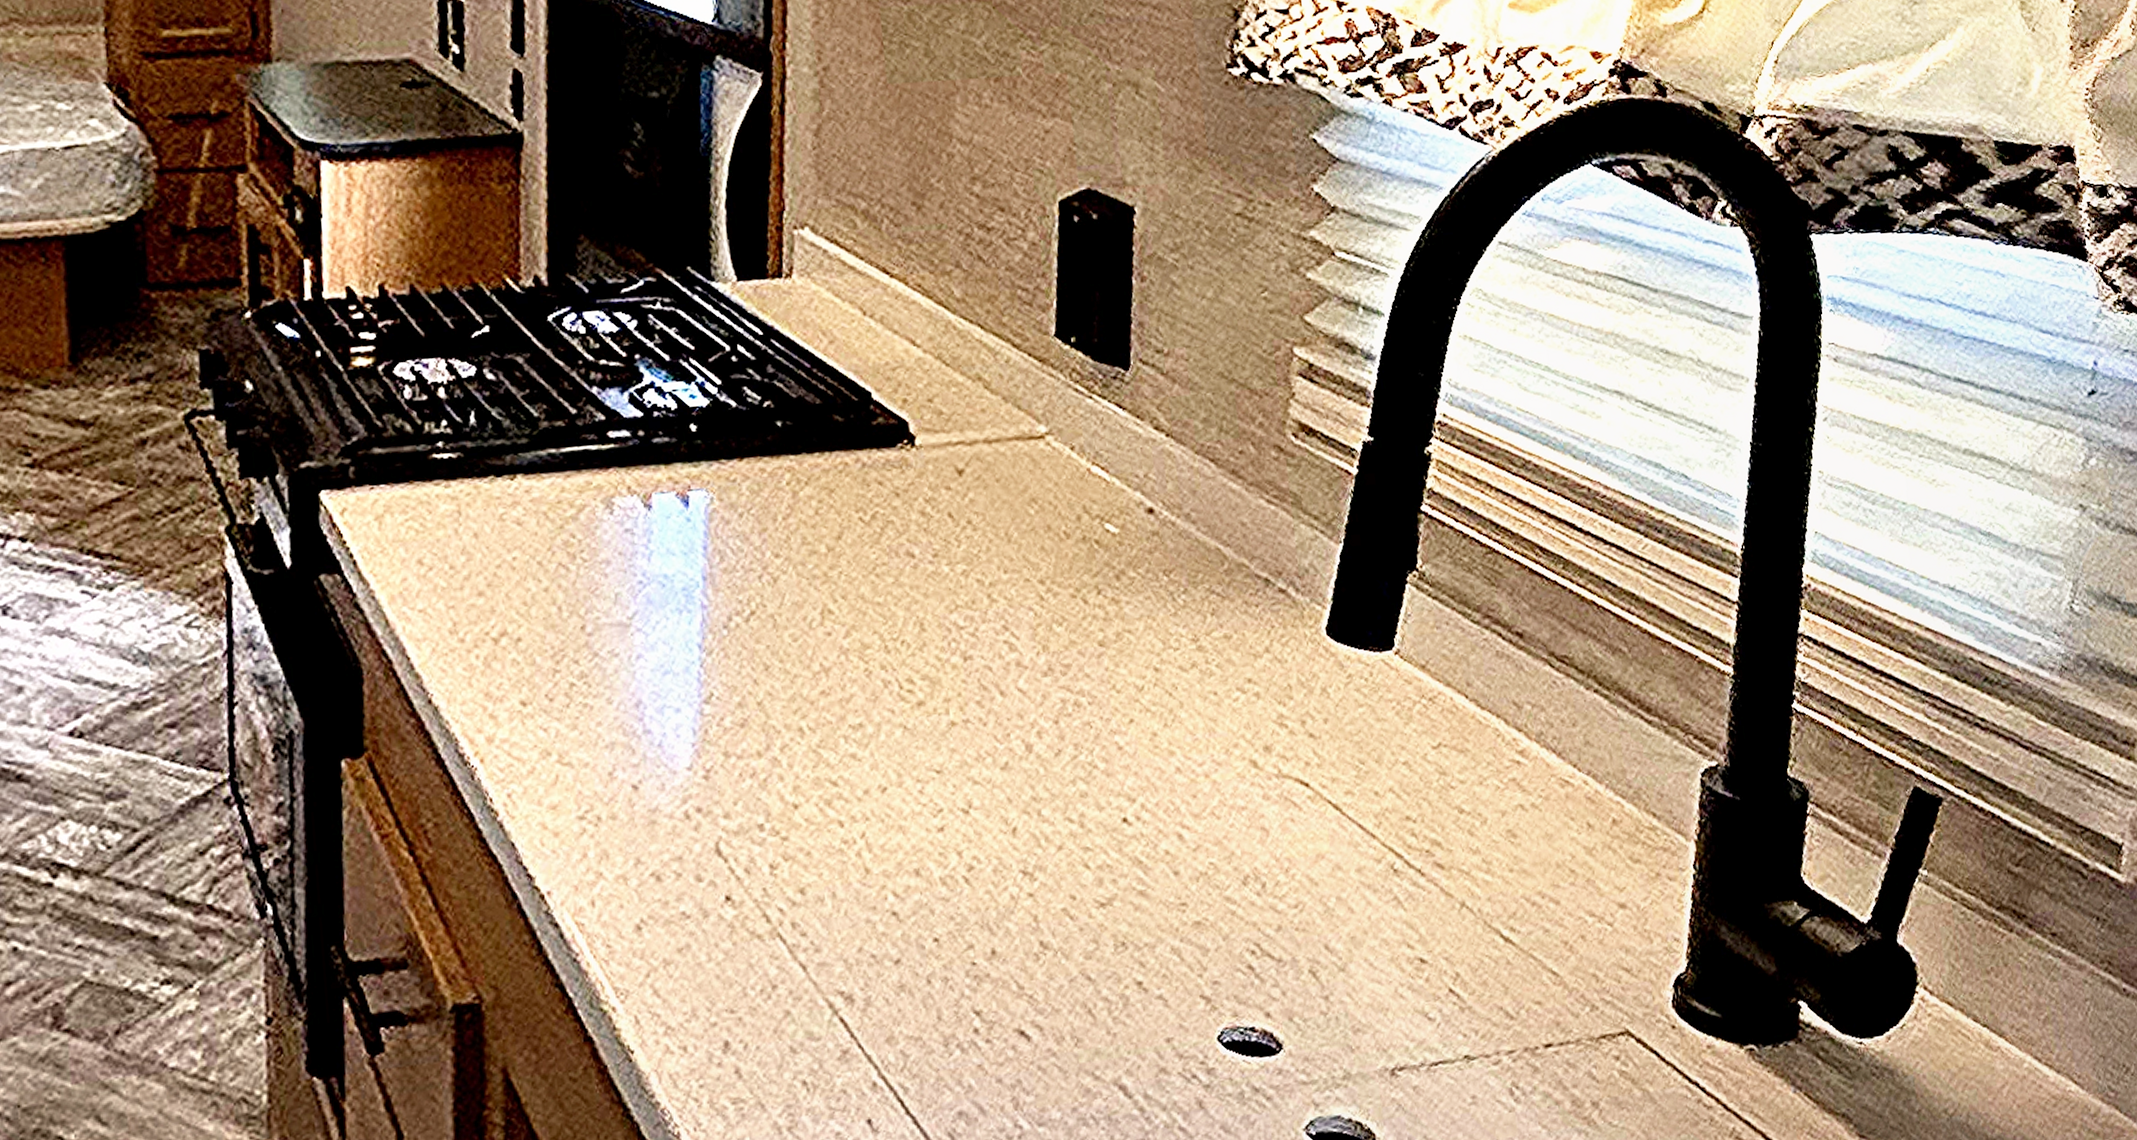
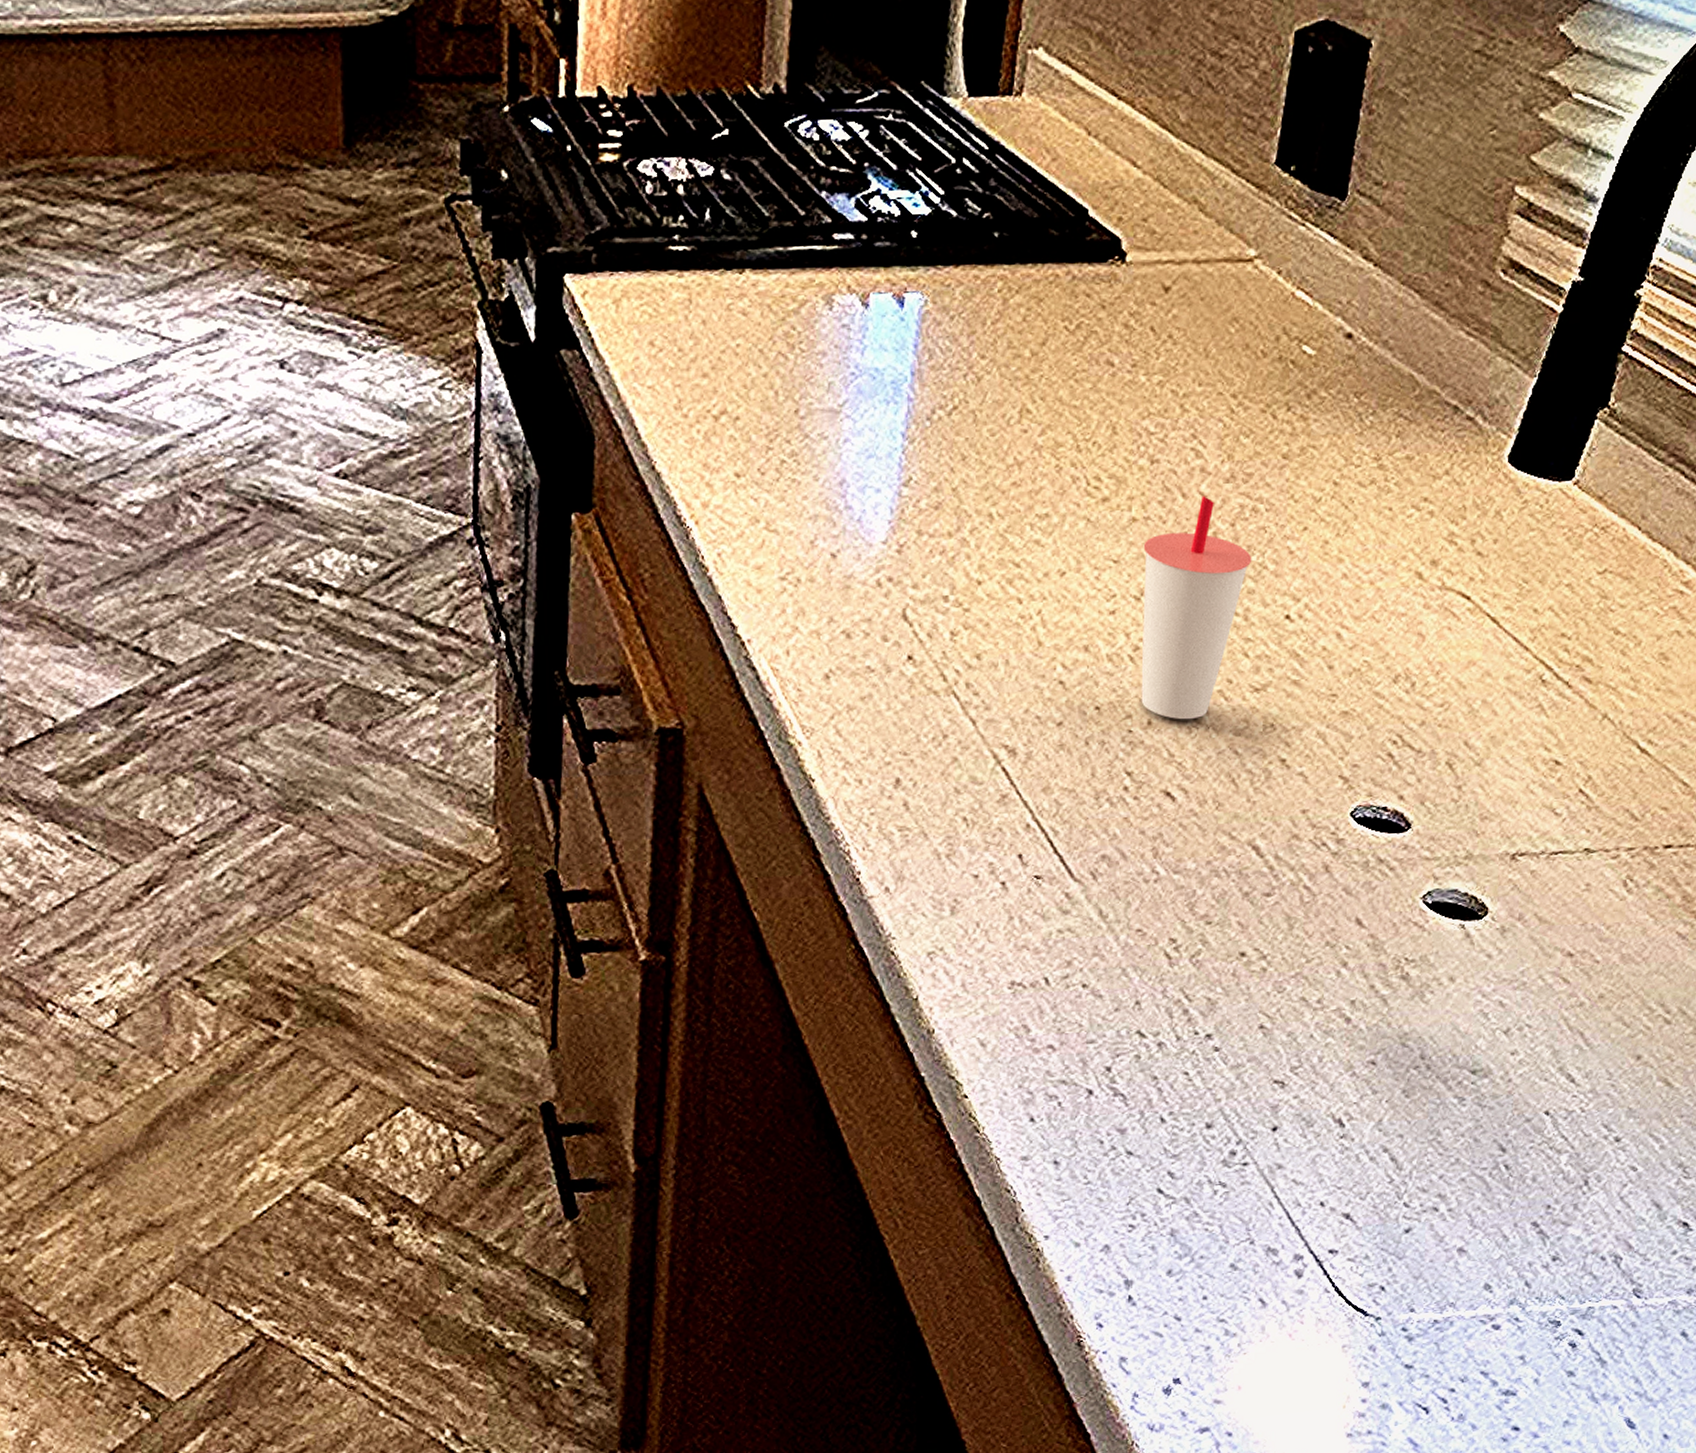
cup: none [965,692,1081,946] -> present [1141,496,1252,720]

